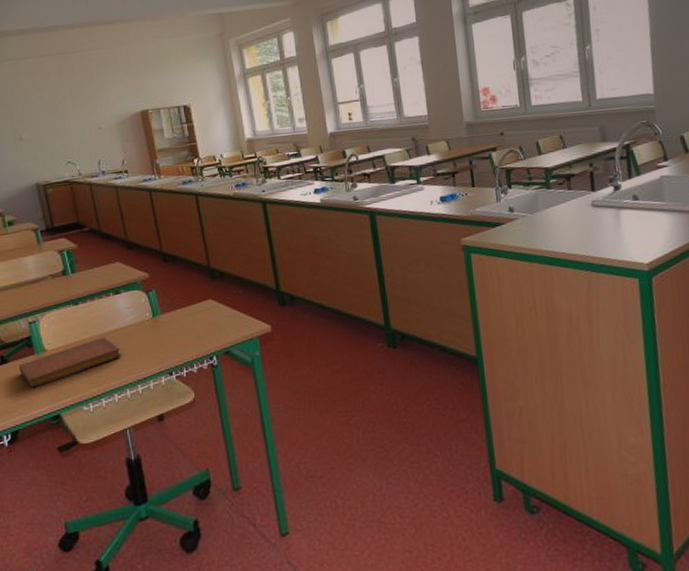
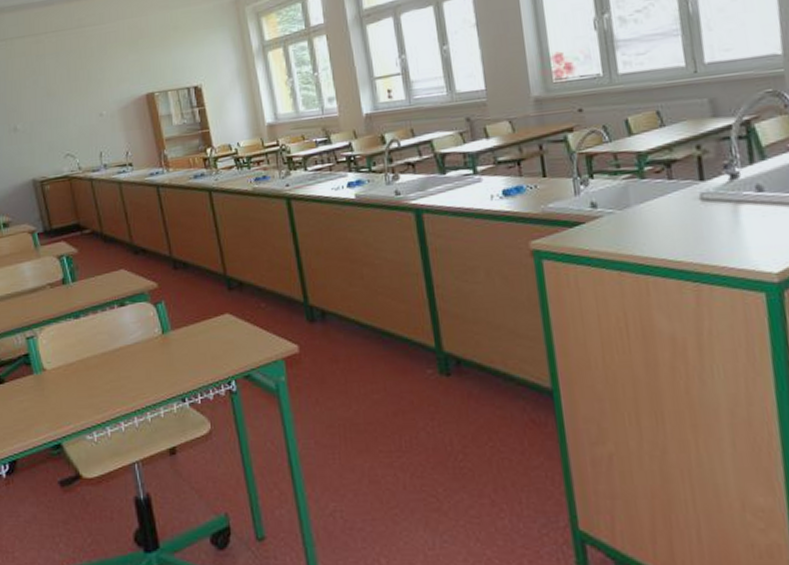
notebook: present [19,336,122,389] -> none [16,355,129,413]

